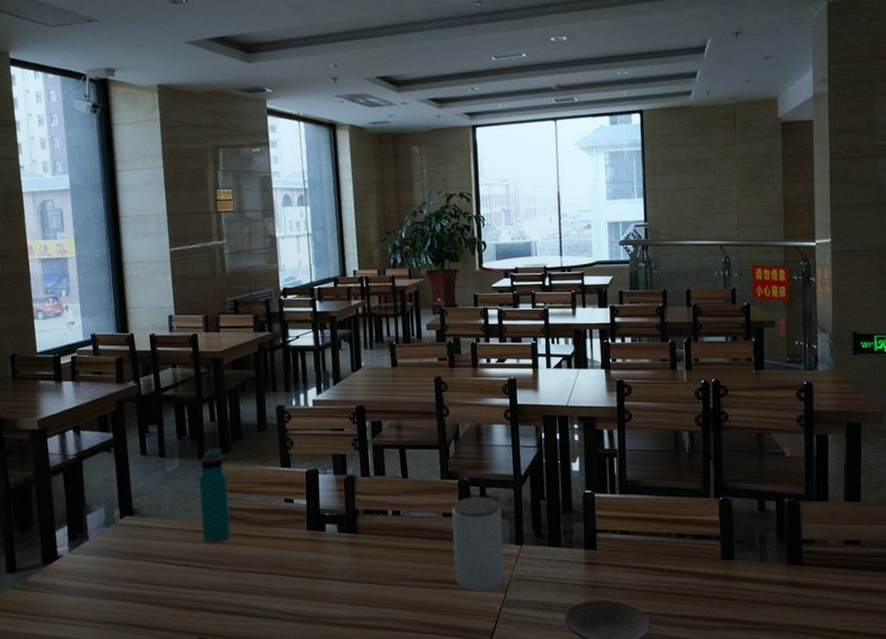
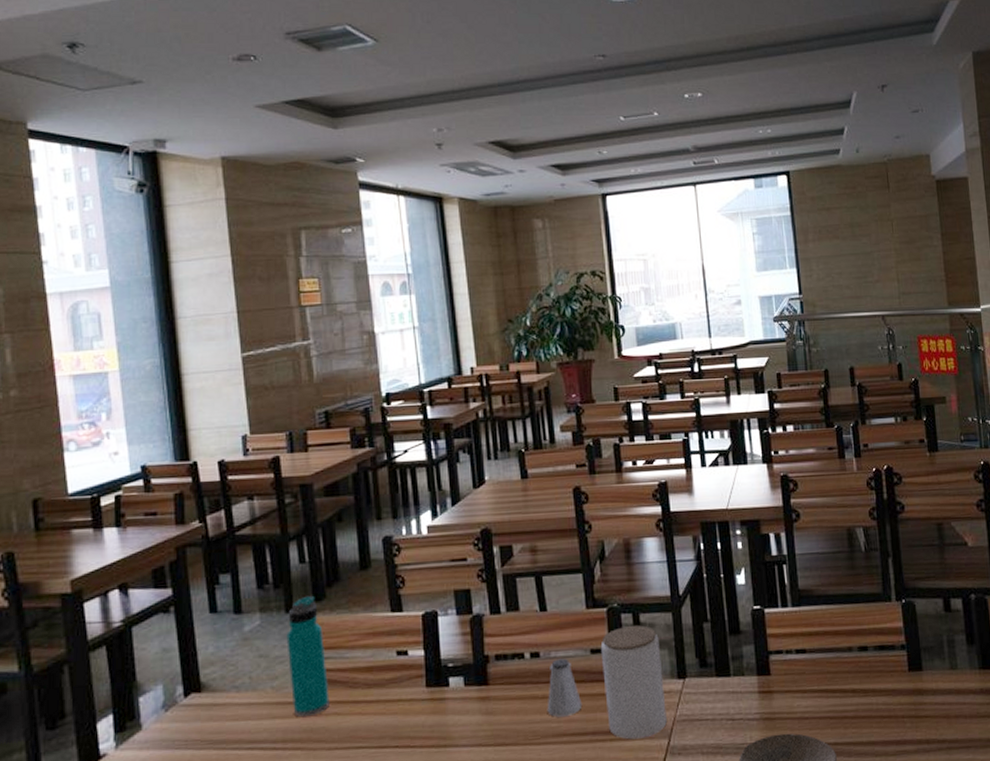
saltshaker: none [404,518,434,565] -> present [547,658,583,717]

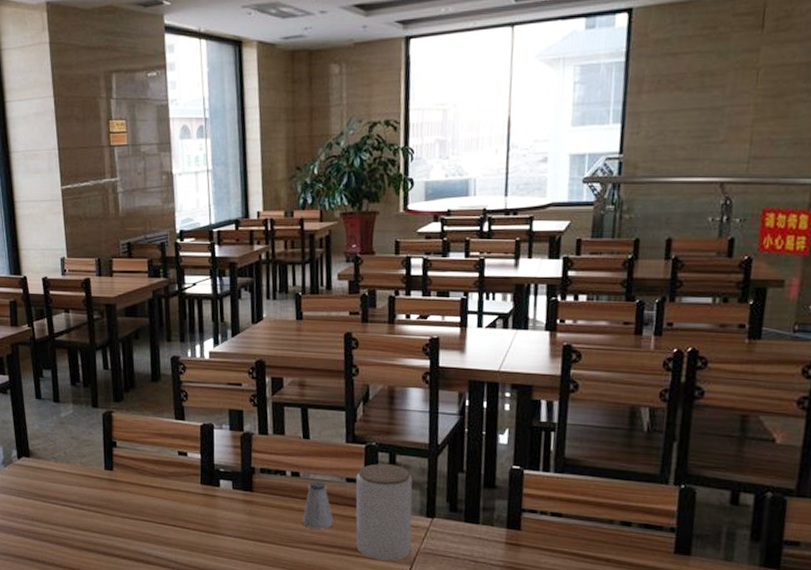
water bottle: present [286,595,330,717] -> none [92,396,124,490]

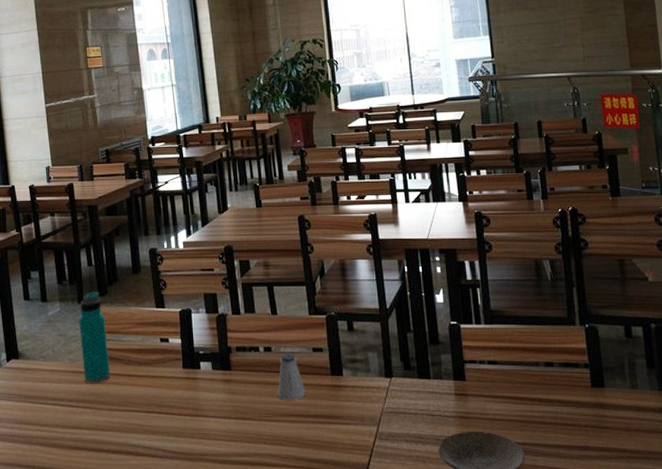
water bottle: none [92,396,124,490] -> present [79,291,111,384]
jar: present [355,463,413,561] -> none [320,331,376,424]

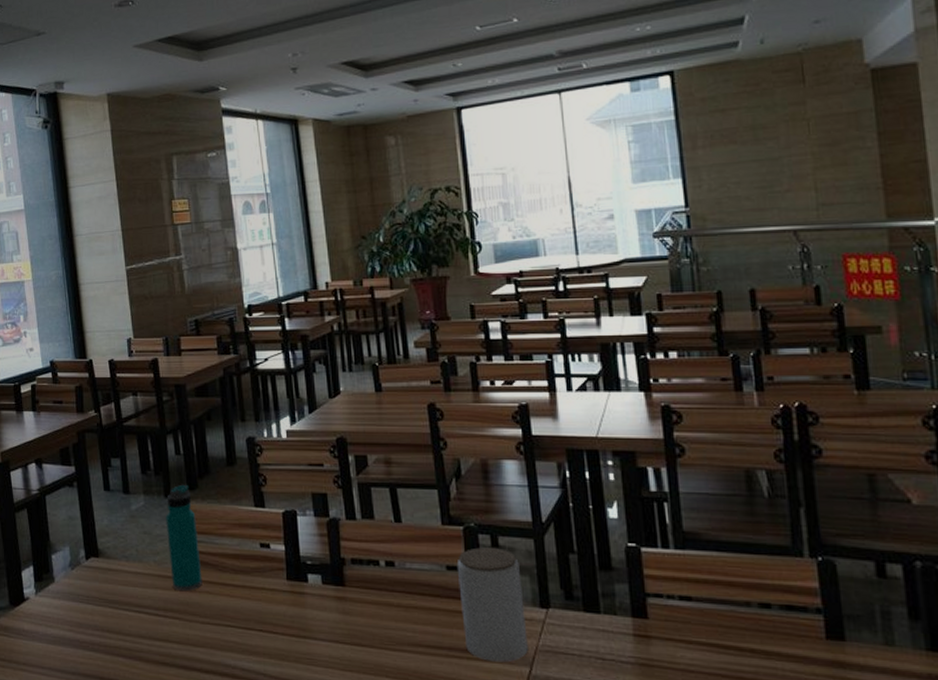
saltshaker: present [277,354,306,400] -> none [402,570,438,628]
jar: none [320,331,376,424] -> present [456,547,528,662]

